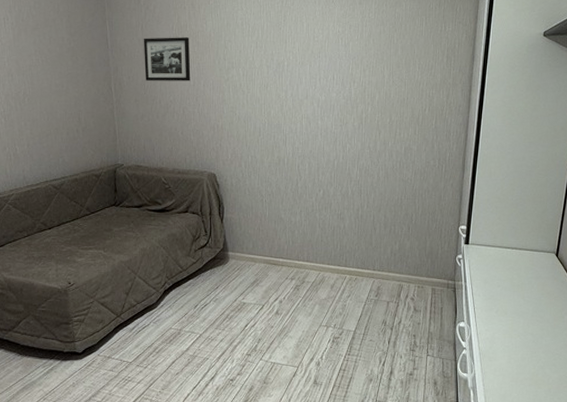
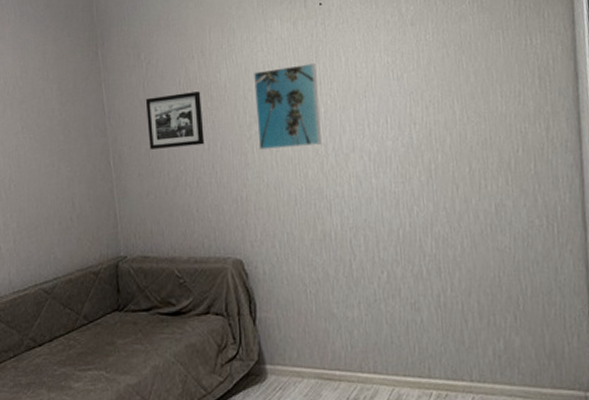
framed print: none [234,25,283,90] -> present [254,63,322,150]

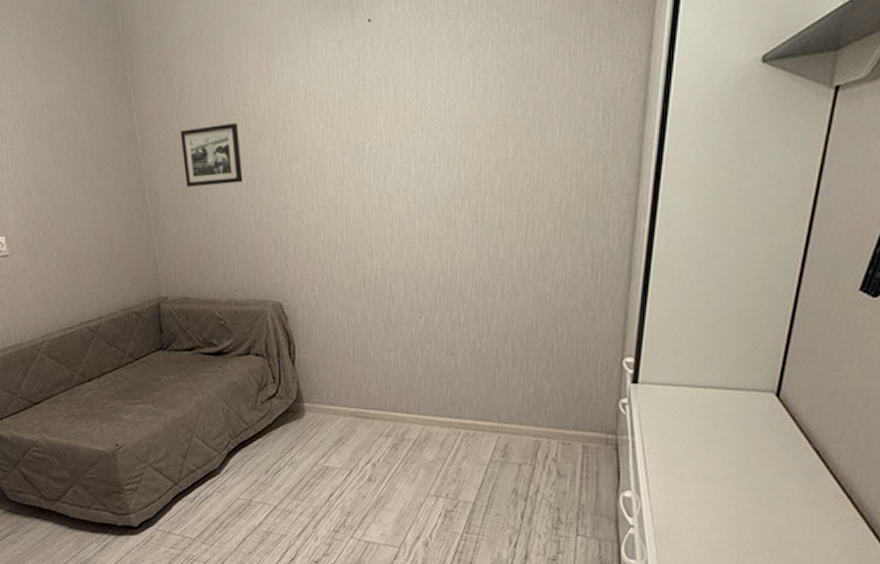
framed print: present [254,63,322,150] -> none [295,92,365,189]

